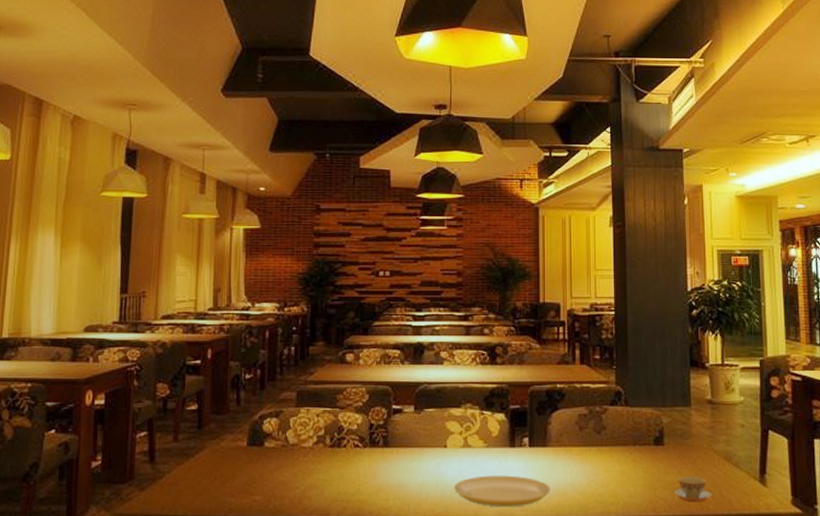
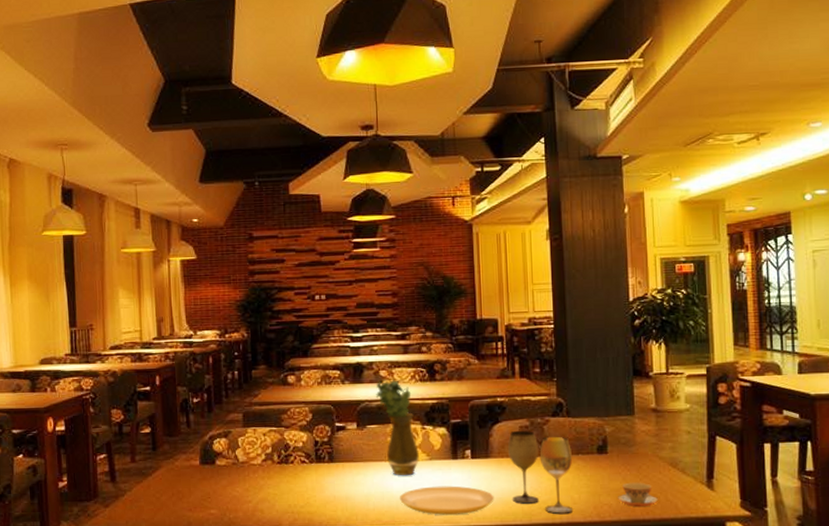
vase: none [436,357,476,463] -> present [376,376,419,475]
wineglass: none [566,418,630,507] -> present [508,430,574,514]

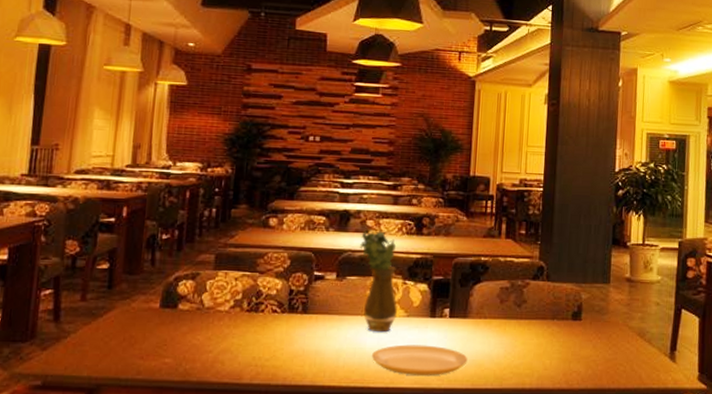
wineglass: present [508,430,574,514] -> none [486,291,548,379]
teacup: present [618,482,659,507] -> none [587,350,625,376]

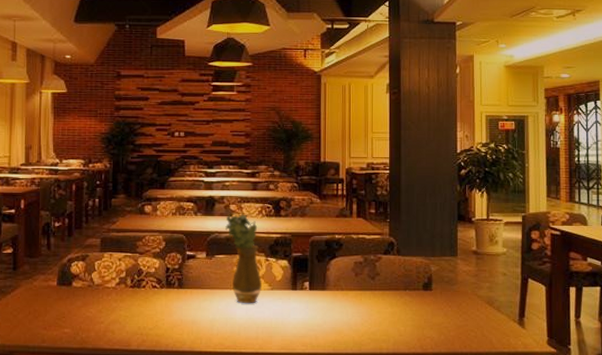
plate: present [371,344,468,375] -> none [241,314,328,342]

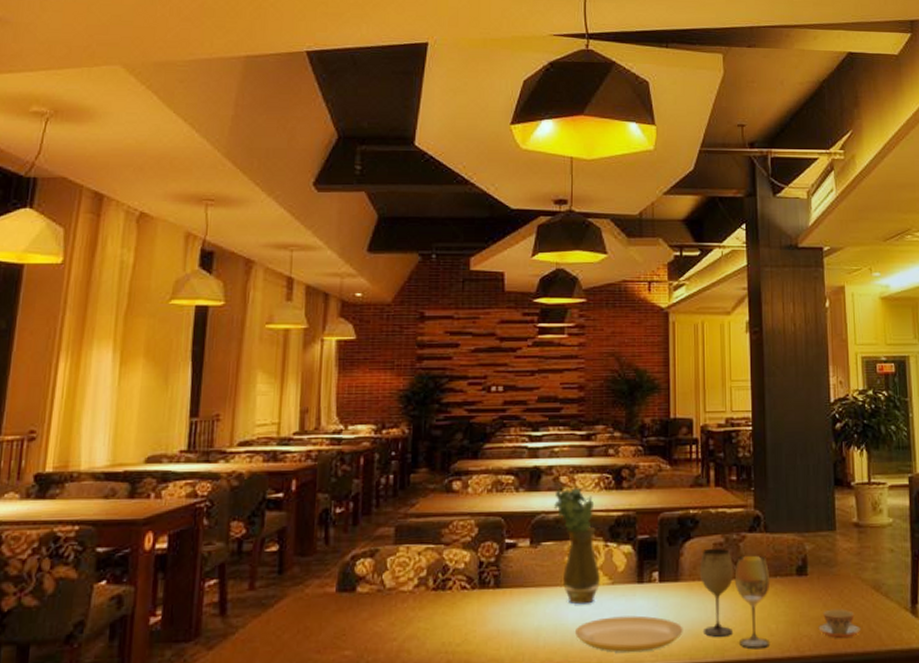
plate: none [241,314,328,342] -> present [574,615,683,652]
wineglass: none [343,265,401,344] -> present [700,548,771,648]
teacup: none [439,318,476,341] -> present [818,608,862,639]

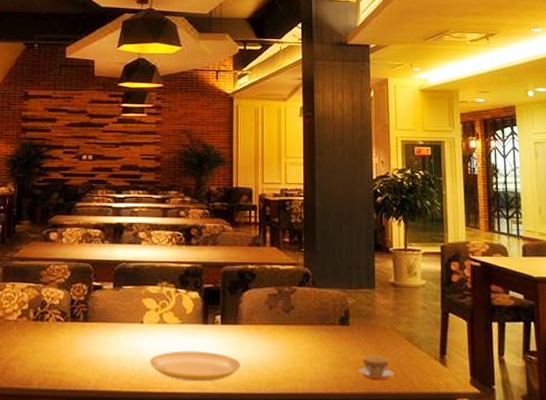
vase: present [554,482,600,604] -> none [134,237,171,338]
wineglass: present [700,548,771,648] -> none [256,298,317,384]

